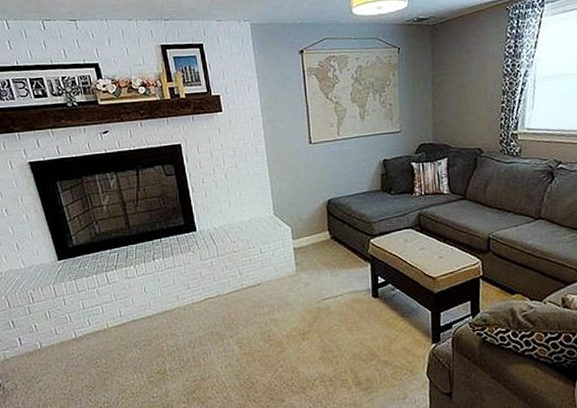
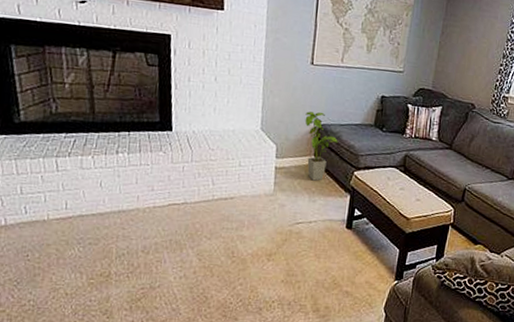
house plant: none [313,187,350,255] -> present [305,111,339,181]

